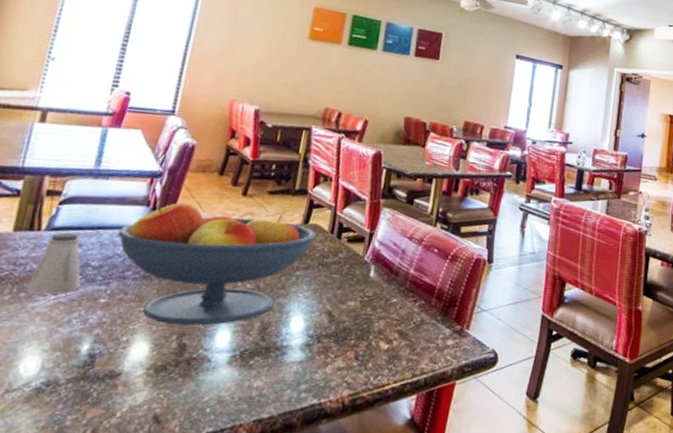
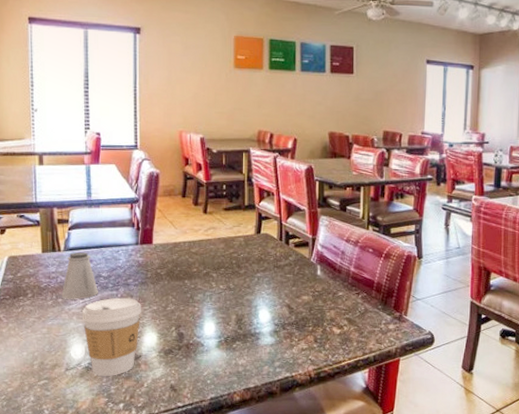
coffee cup: none [44,294,137,401] -> present [81,297,141,376]
fruit bowl: present [117,202,317,326] -> none [116,222,268,319]

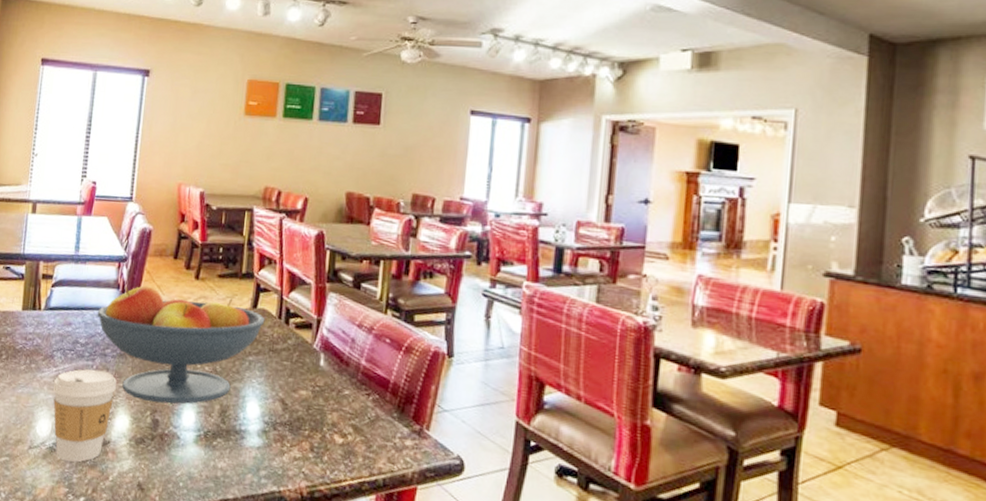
saltshaker: present [61,252,98,300] -> none [35,312,74,367]
fruit bowl: none [116,222,268,319] -> present [97,285,265,404]

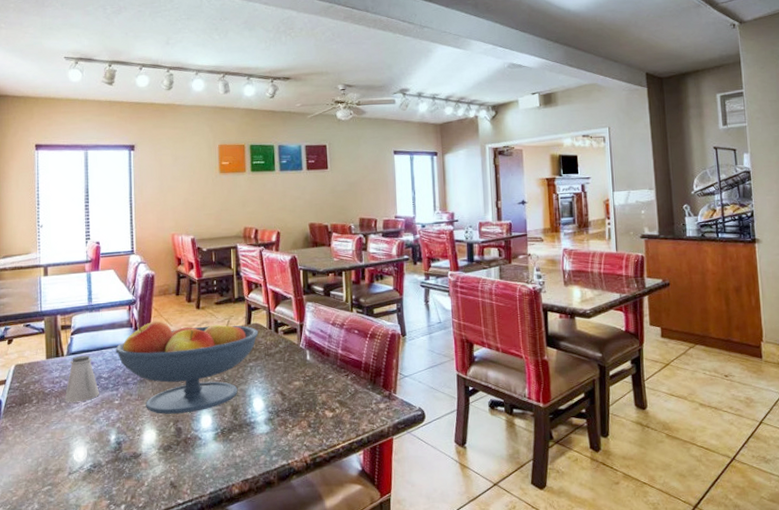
saltshaker: none [35,312,74,367] -> present [64,355,99,403]
coffee cup: present [52,369,117,462] -> none [84,396,140,478]

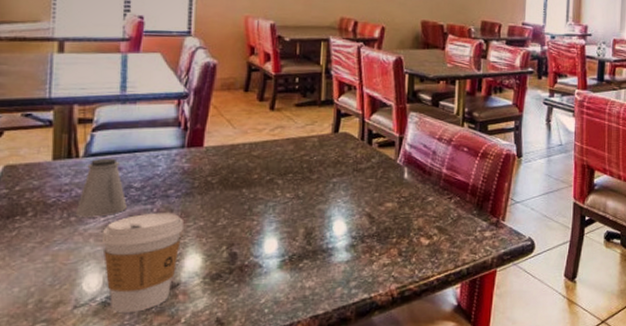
coffee cup: none [84,396,140,478] -> present [101,212,183,312]
fruit bowl: present [115,319,259,414] -> none [154,121,348,236]

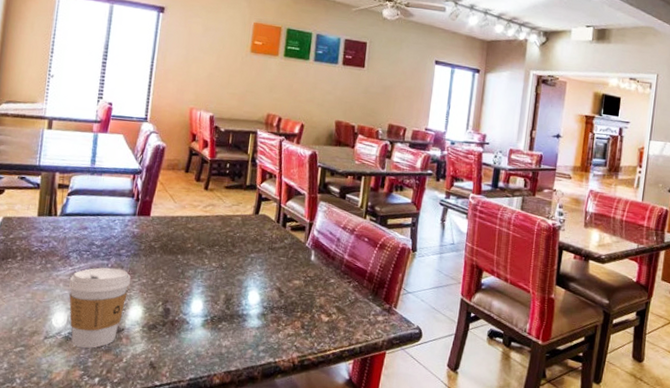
saltshaker: present [75,158,127,217] -> none [51,218,89,266]

